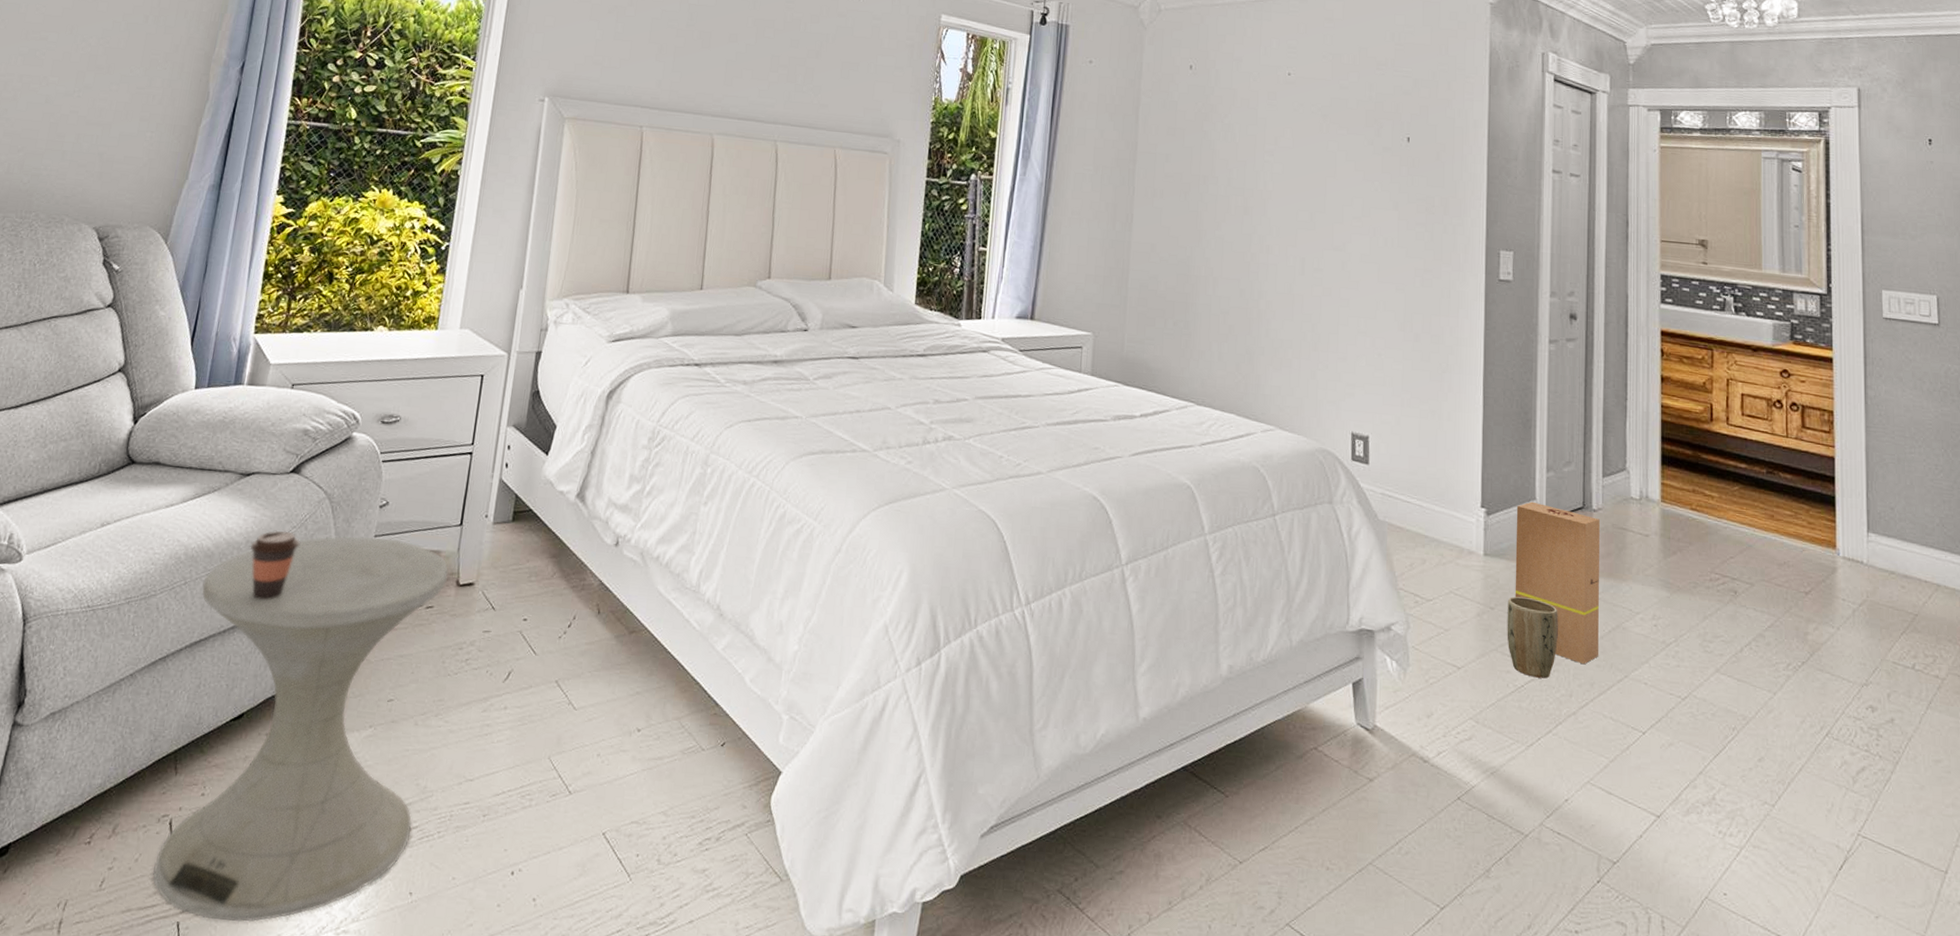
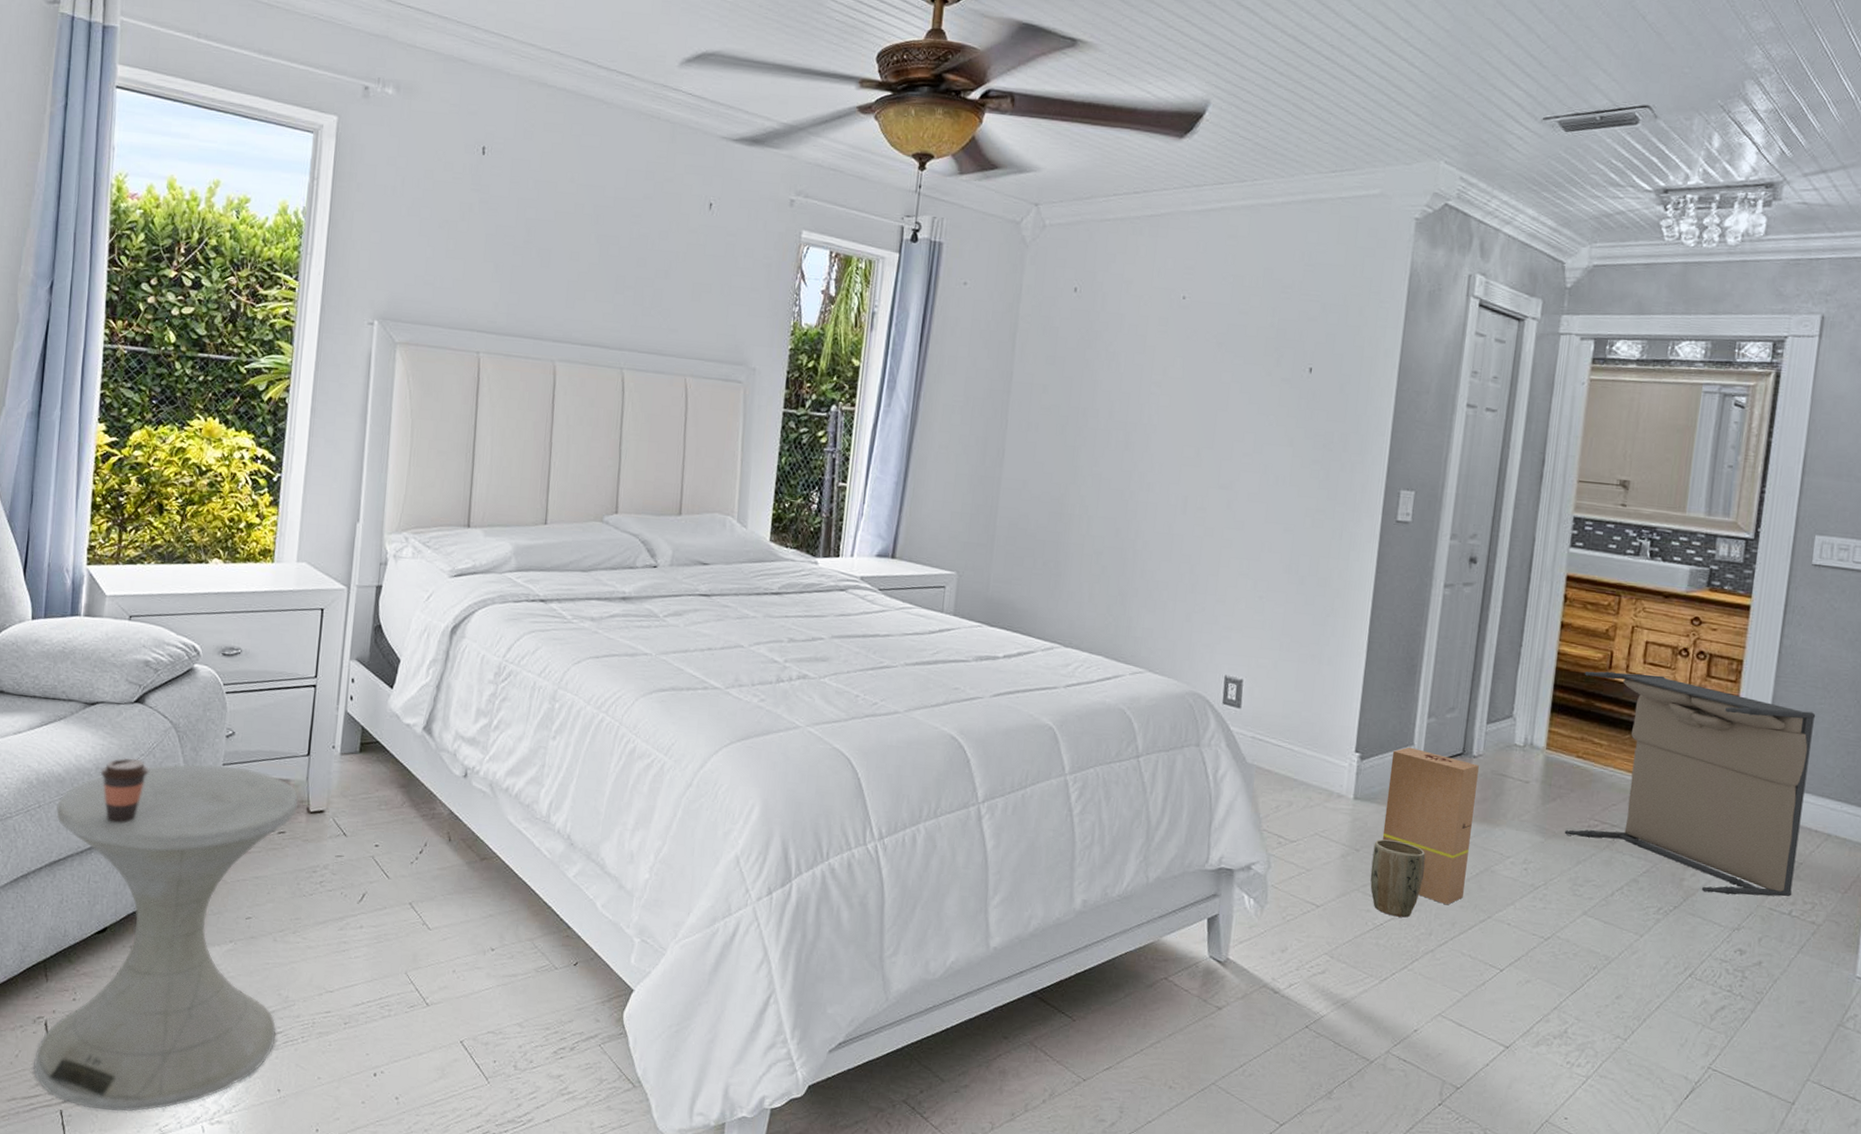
laundry hamper: none [1688,423,1913,650] -> present [1564,671,1816,897]

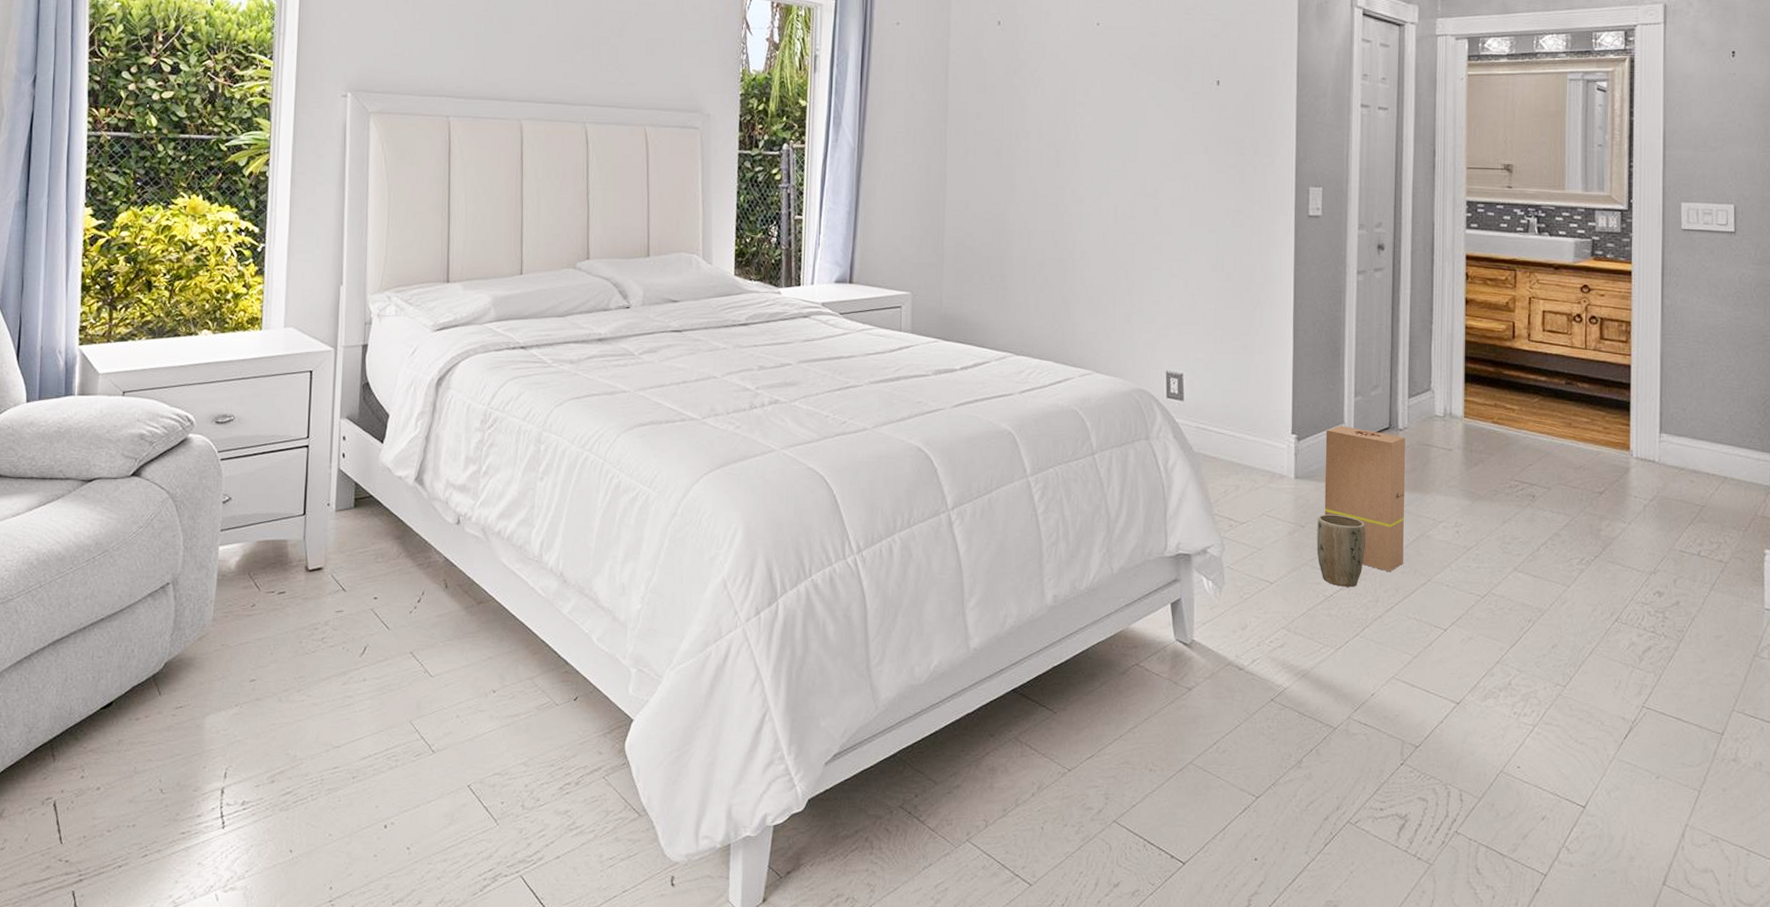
side table: present [33,764,298,1112] -> none [44,531,296,887]
coffee cup: present [100,757,149,823] -> none [100,531,148,596]
laundry hamper: present [1564,671,1816,897] -> none [1489,341,1701,541]

